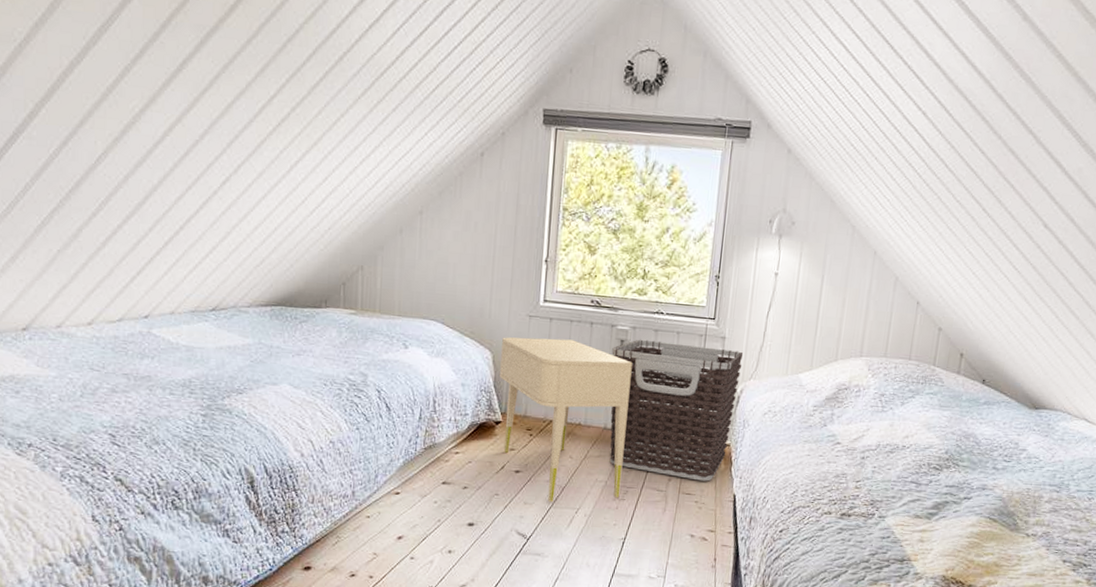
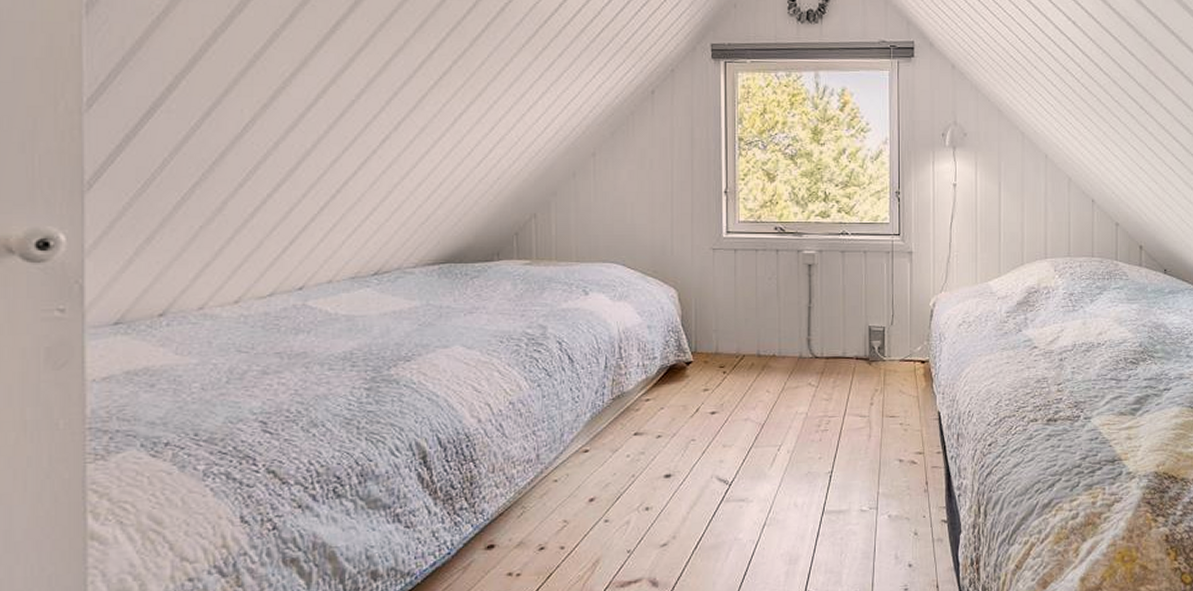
nightstand: present [500,337,633,503] -> none [687,269,822,442]
clothes hamper: present [609,339,743,482] -> none [800,262,932,402]

